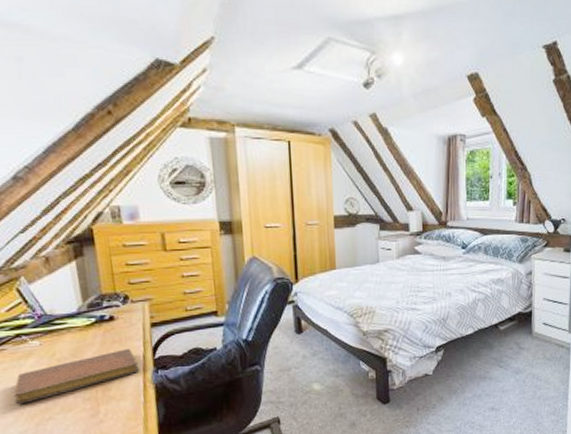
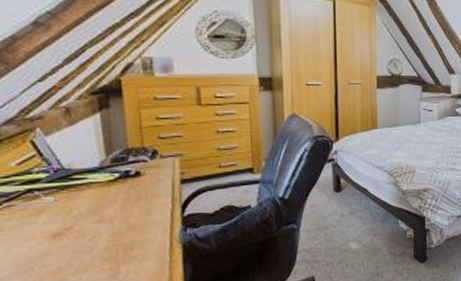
notebook: present [13,348,140,405] -> none [20,205,167,266]

